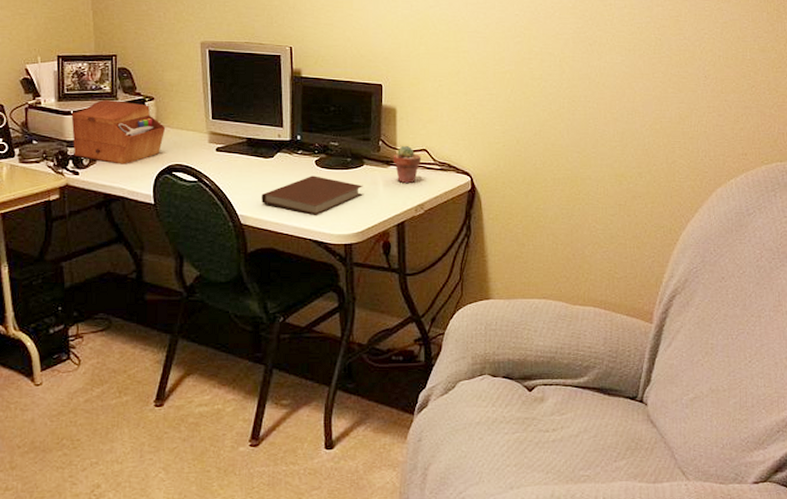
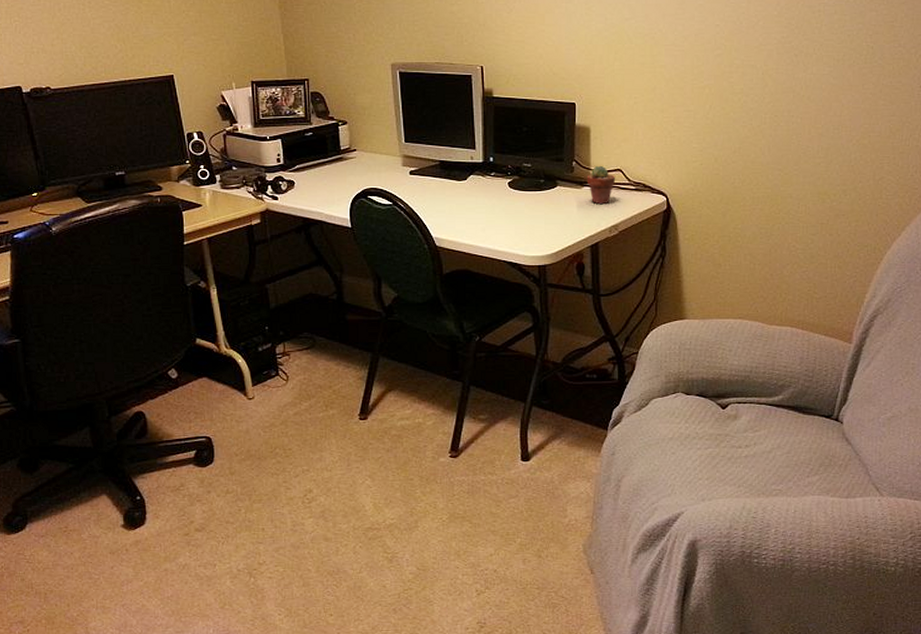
sewing box: present [71,99,166,164] -> none [268,124,360,189]
notebook: present [262,175,363,216] -> none [456,197,557,238]

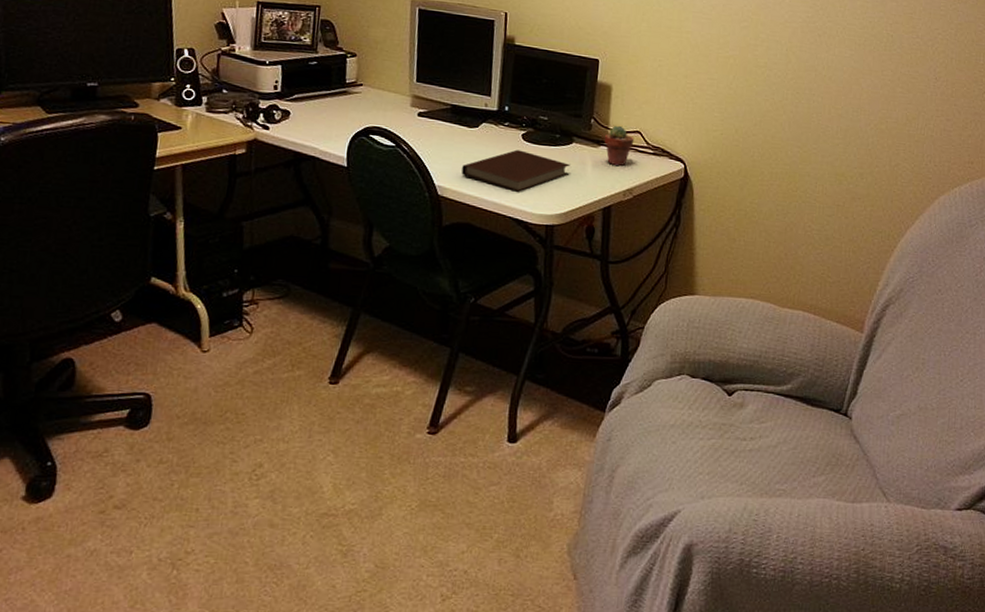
notebook: none [456,197,557,238] -> present [462,150,571,193]

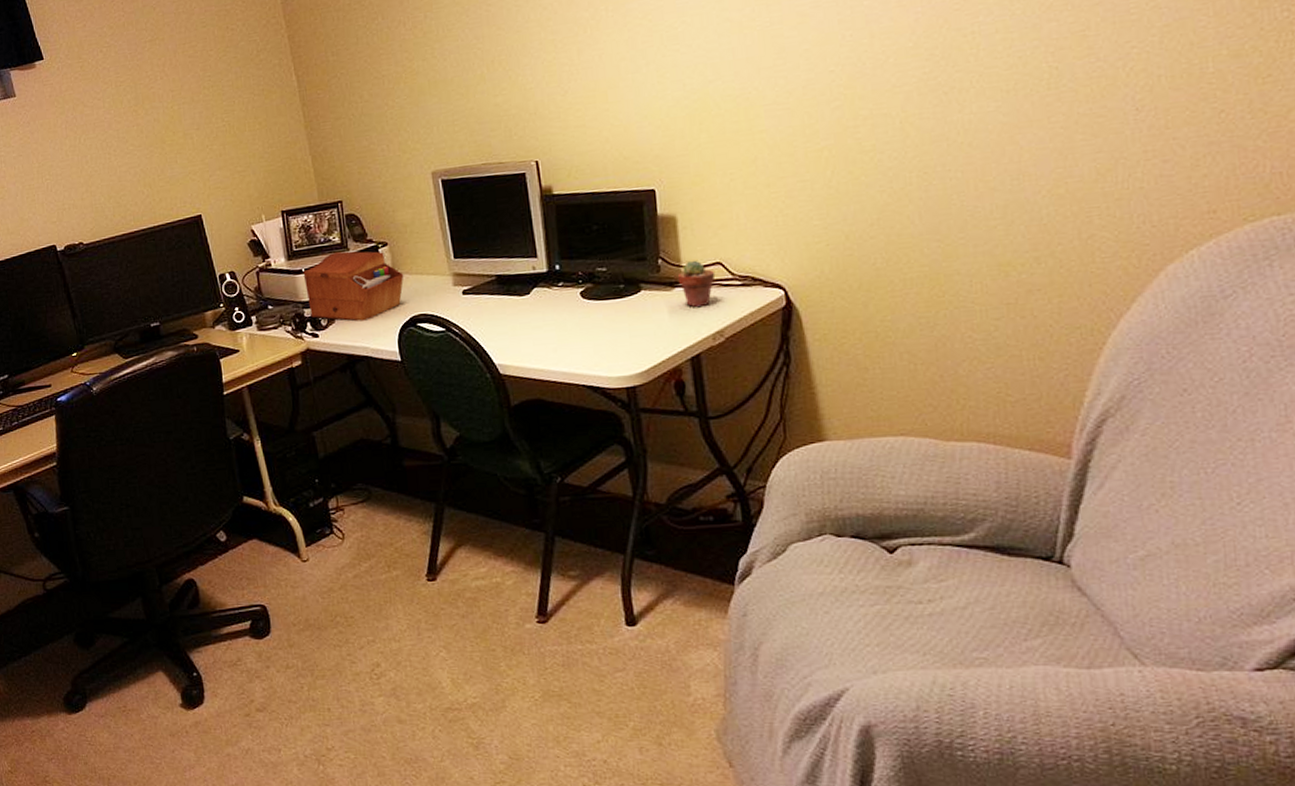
sewing box: none [265,51,367,123] -> present [303,251,404,322]
notebook: present [462,150,571,193] -> none [520,309,643,358]

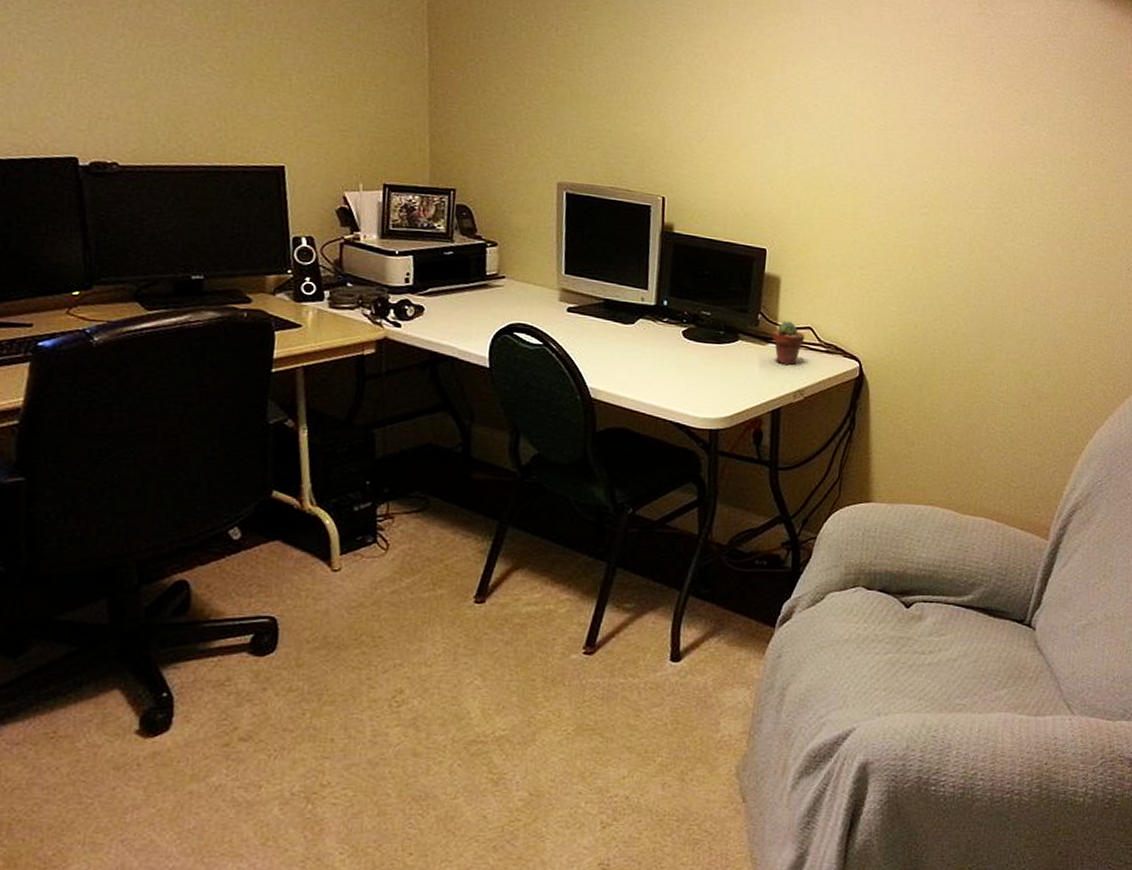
sewing box: present [303,251,404,322] -> none [395,240,509,319]

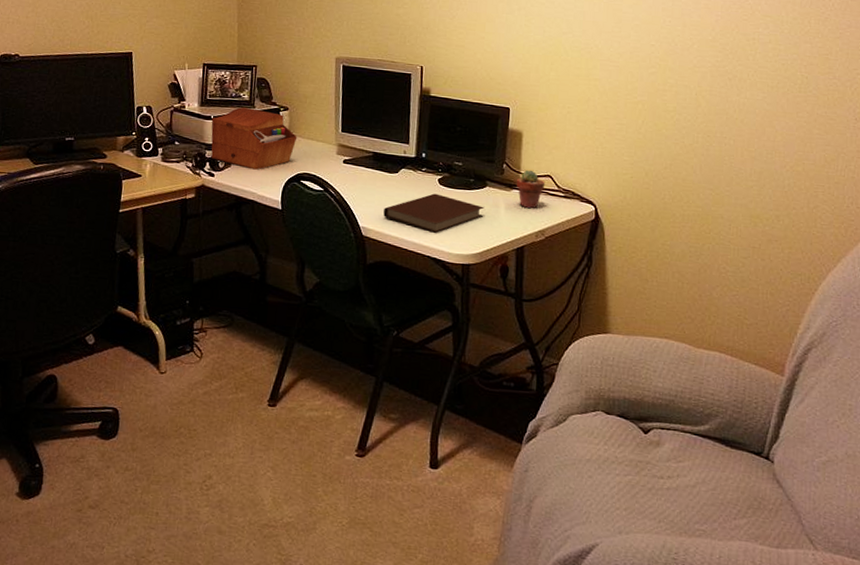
sewing box: none [395,240,509,319] -> present [211,106,298,170]
notebook: none [617,348,736,395] -> present [383,193,485,234]

